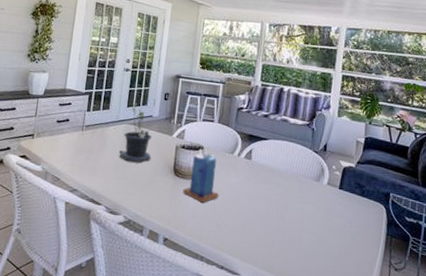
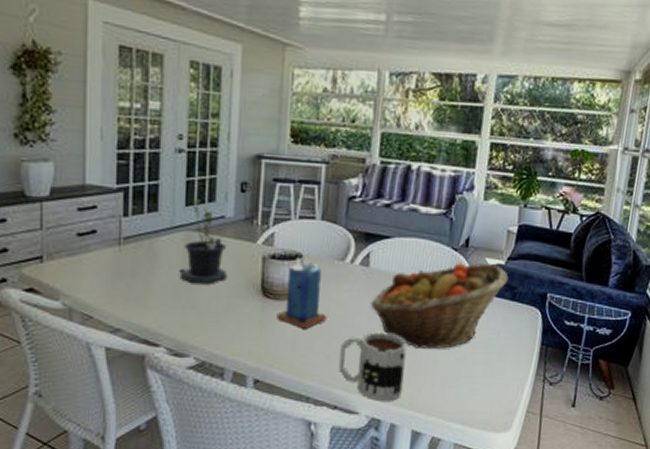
mug: none [226,210,278,268] -> present [339,332,407,402]
fruit basket: none [251,162,358,230] -> present [370,263,509,349]

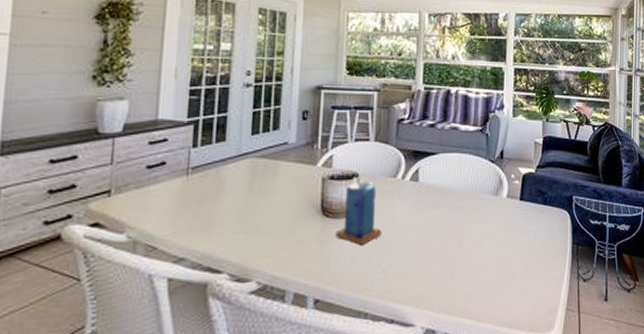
potted plant: present [179,199,228,285] -> none [244,128,290,208]
mug: present [339,332,407,402] -> none [394,242,455,312]
fruit basket: present [370,263,509,349] -> none [421,173,539,256]

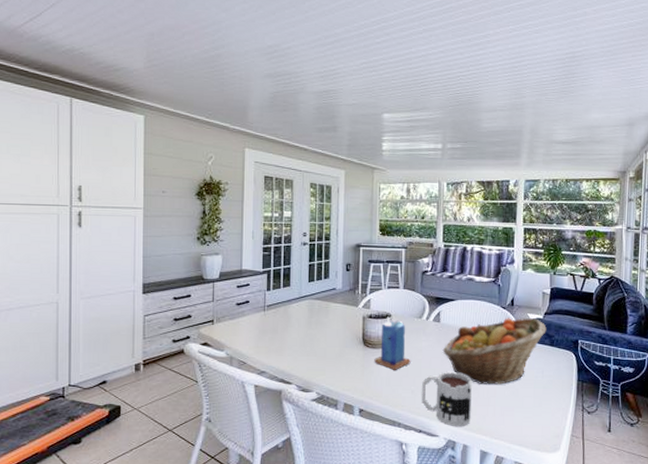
mug: none [394,242,455,312] -> present [422,372,472,427]
fruit basket: none [421,173,539,256] -> present [442,318,547,385]

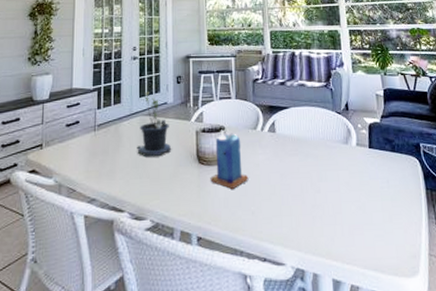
potted plant: none [305,276,339,338] -> present [137,91,172,158]
mug: present [422,372,472,427] -> none [262,187,318,253]
fruit basket: present [442,318,547,385] -> none [280,122,385,200]

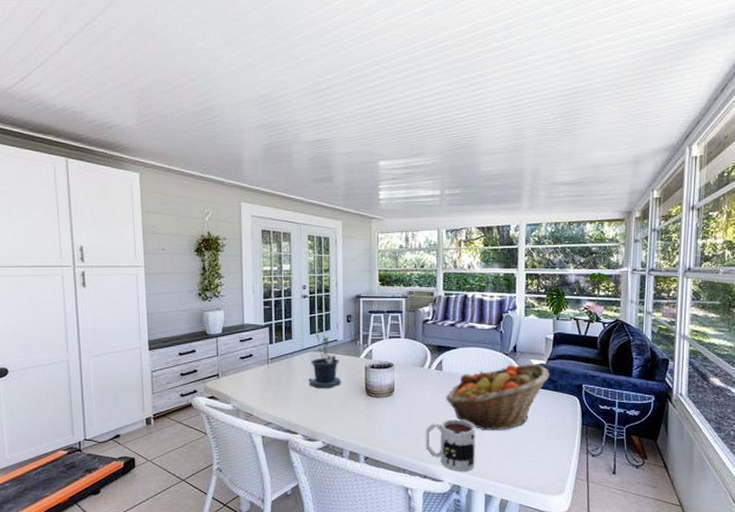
candle: present [210,129,249,189] -> none [378,366,414,418]
mug: none [262,187,318,253] -> present [426,419,475,472]
fruit basket: none [280,122,385,200] -> present [445,364,550,430]

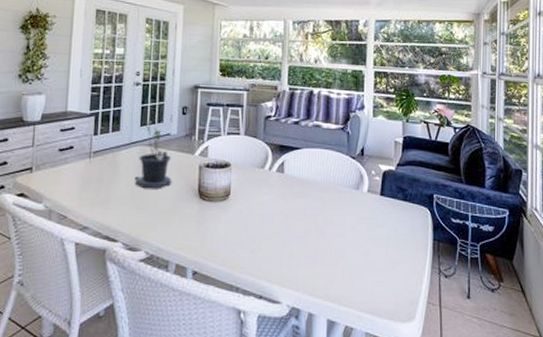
mug: present [426,419,475,472] -> none [263,229,318,293]
fruit basket: present [445,364,550,430] -> none [286,169,399,244]

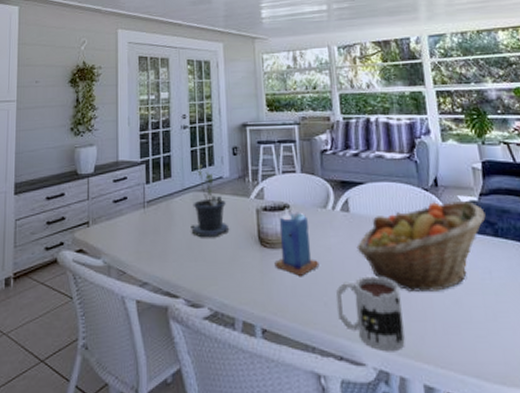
candle: none [211,166,252,227] -> present [274,208,320,276]
mug: none [263,229,318,293] -> present [336,276,405,352]
fruit basket: none [286,169,399,244] -> present [356,201,486,292]

